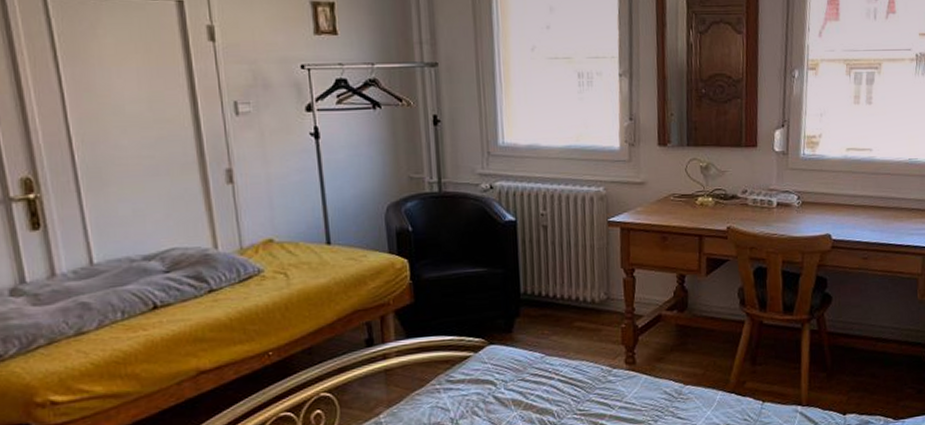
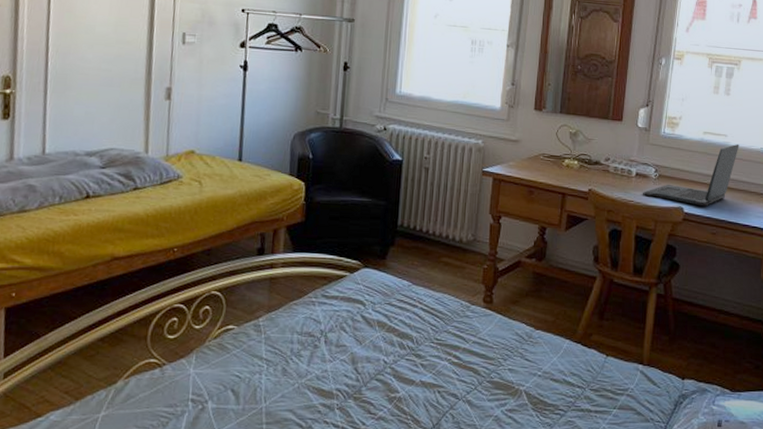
laptop: none [786,157,886,231] -> present [643,143,739,207]

